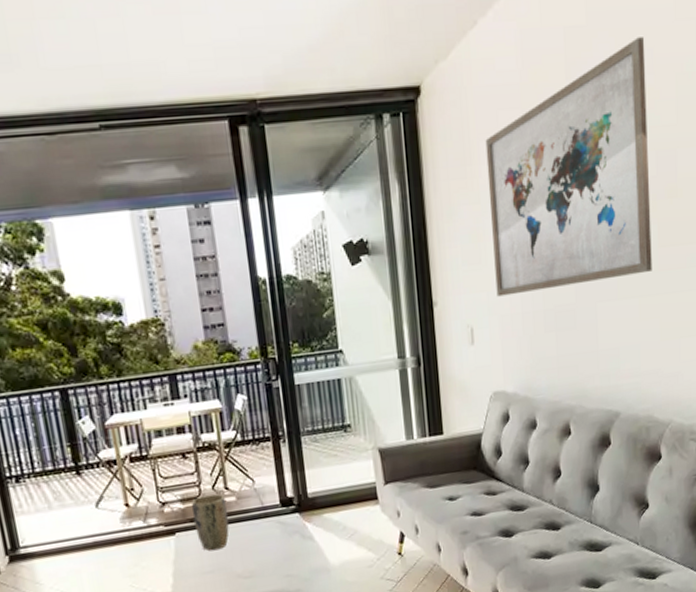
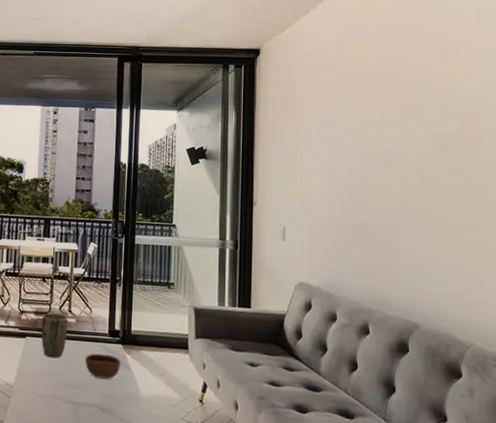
bowl: none [257,528,301,559] -> present [85,353,120,379]
wall art: present [485,37,652,297] -> none [308,31,455,210]

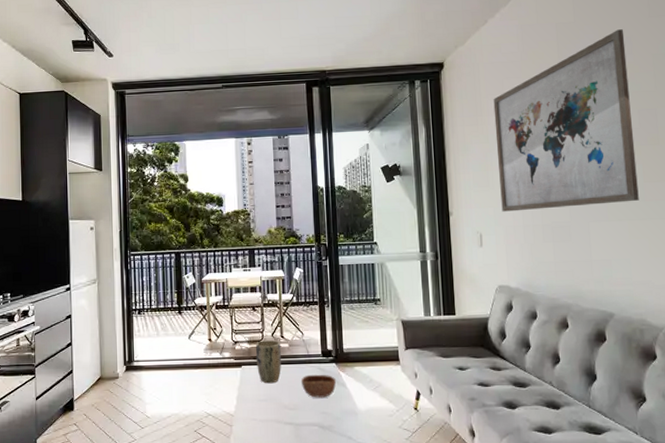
wall art: none [308,31,455,210] -> present [493,29,639,212]

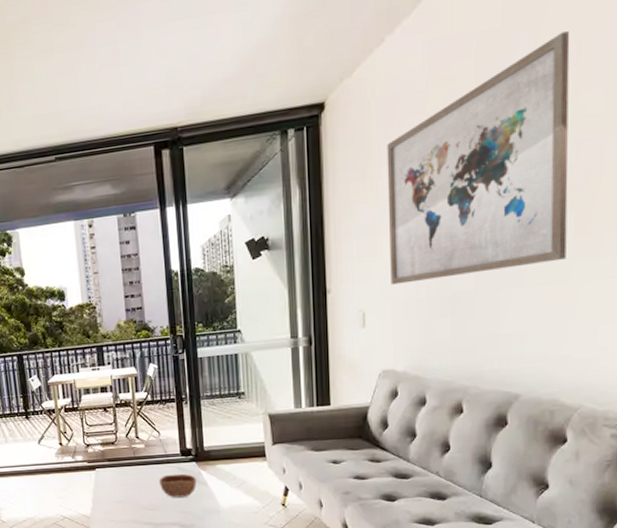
plant pot: present [255,340,281,384] -> none [109,441,138,486]

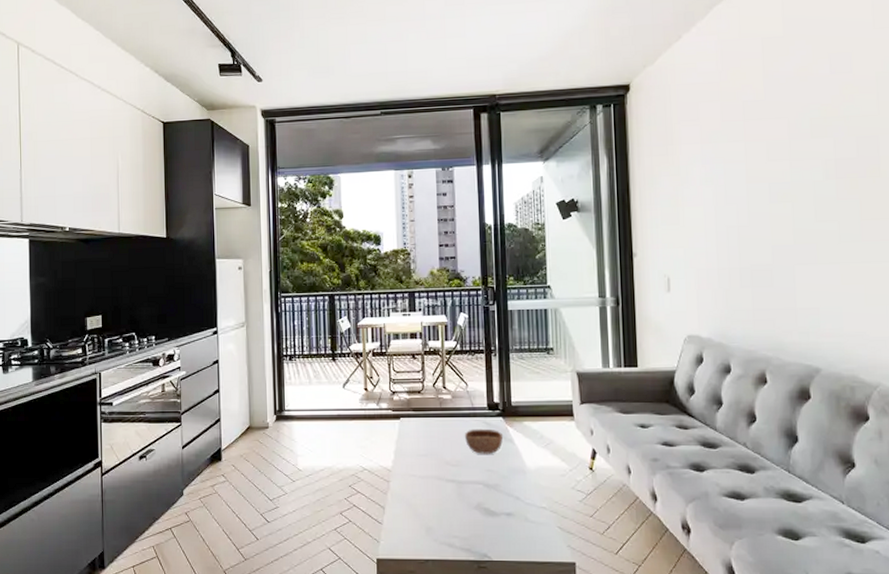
wall art: present [387,31,570,285] -> none [686,44,854,253]

